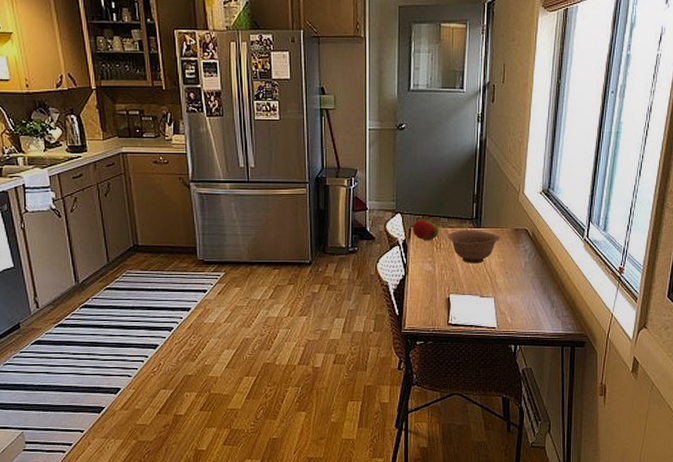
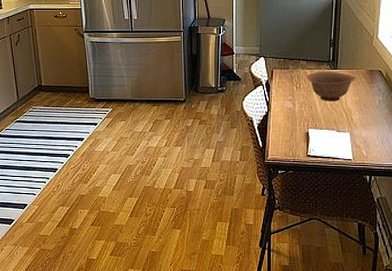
fruit: present [412,219,439,241] -> none [274,62,298,81]

